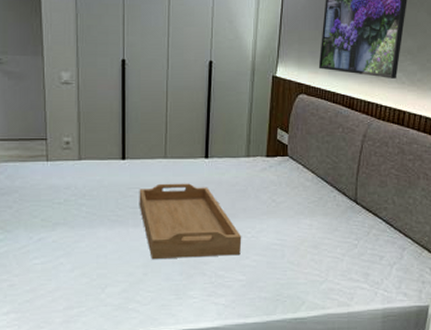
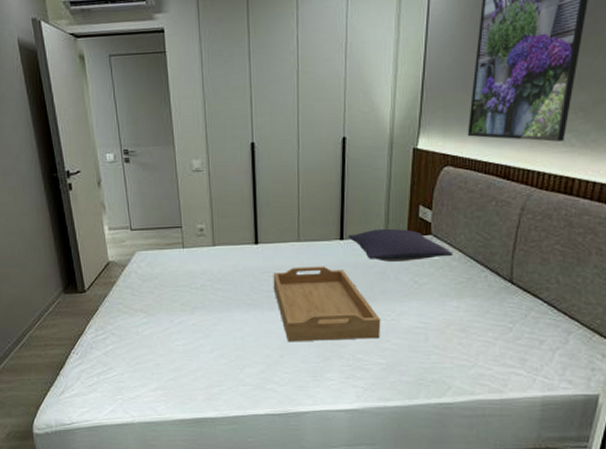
pillow: none [212,149,306,182] -> present [348,228,453,263]

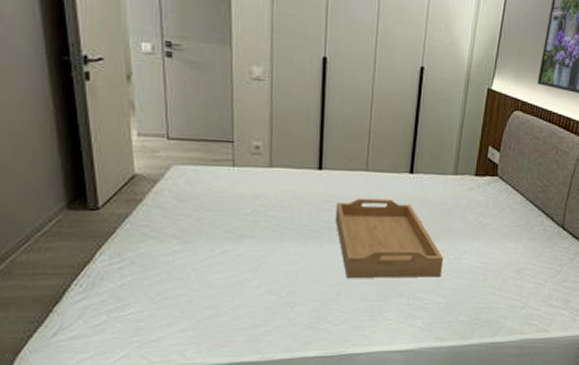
pillow: present [348,228,453,263] -> none [418,165,515,201]

